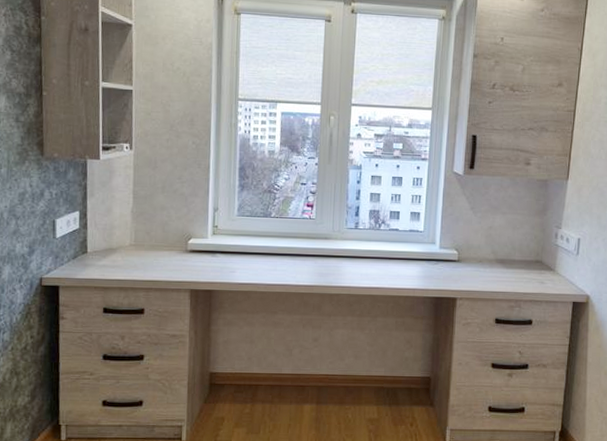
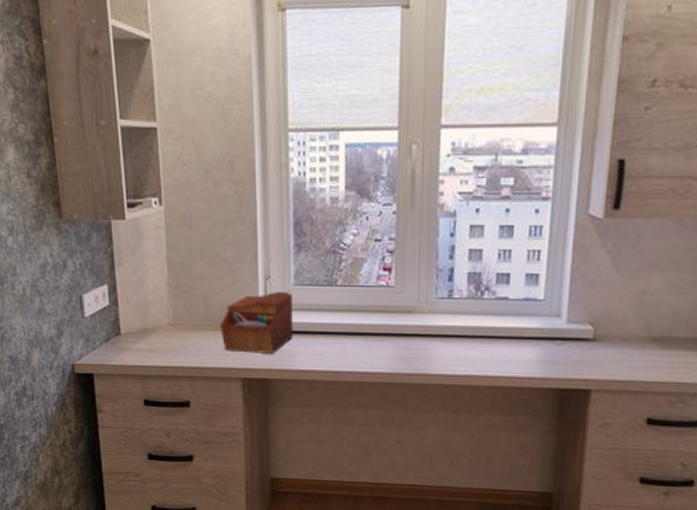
sewing box: none [174,221,235,270] -> present [220,292,294,354]

